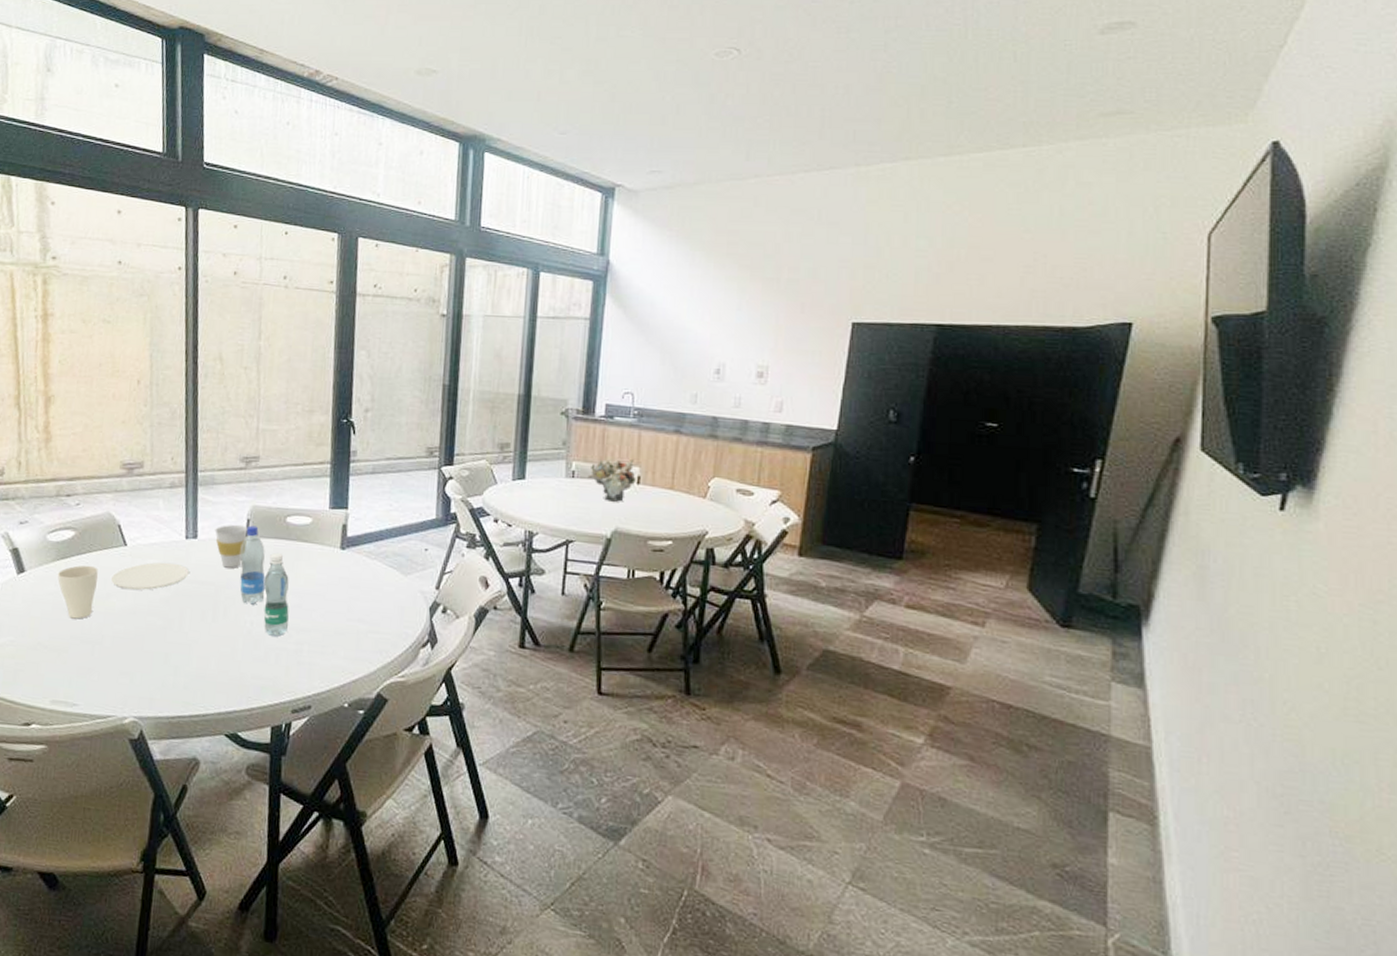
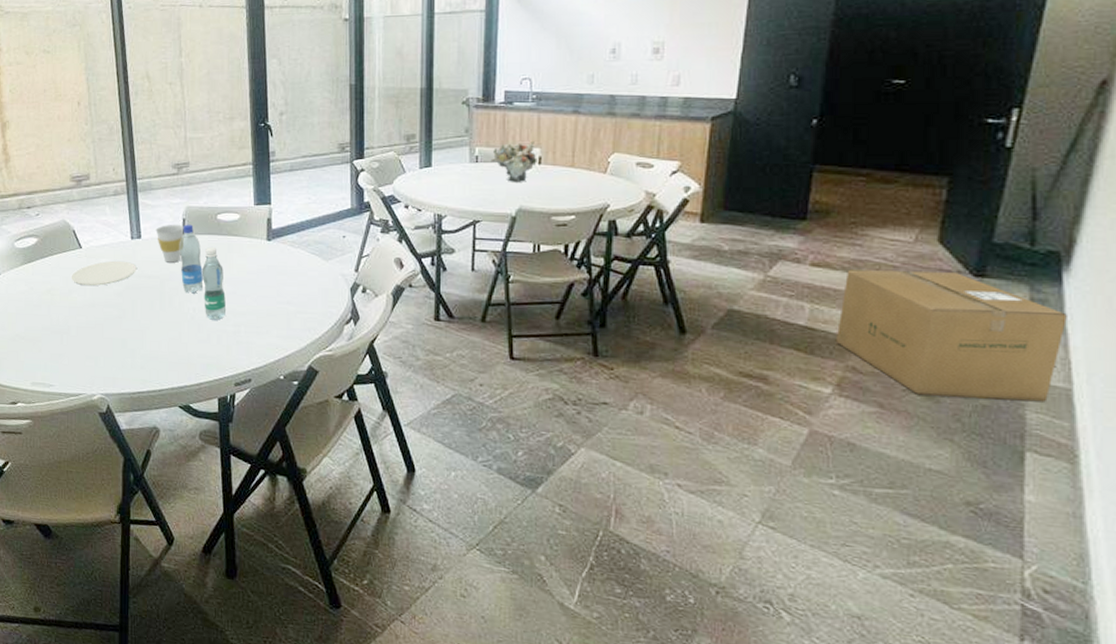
cup: present [57,565,99,619] -> none [26,266,61,313]
box: none [928,613,1146,760] -> present [835,269,1067,403]

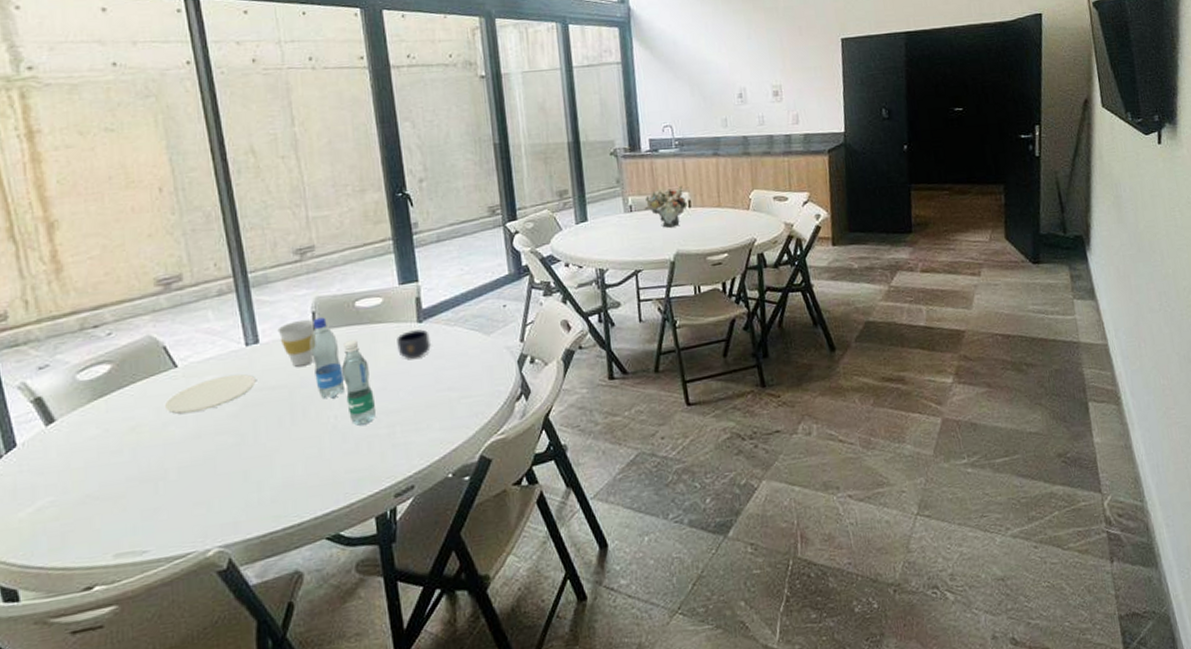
mug: none [248,246,277,271] -> present [397,329,432,359]
box: present [835,269,1067,403] -> none [947,262,1096,370]

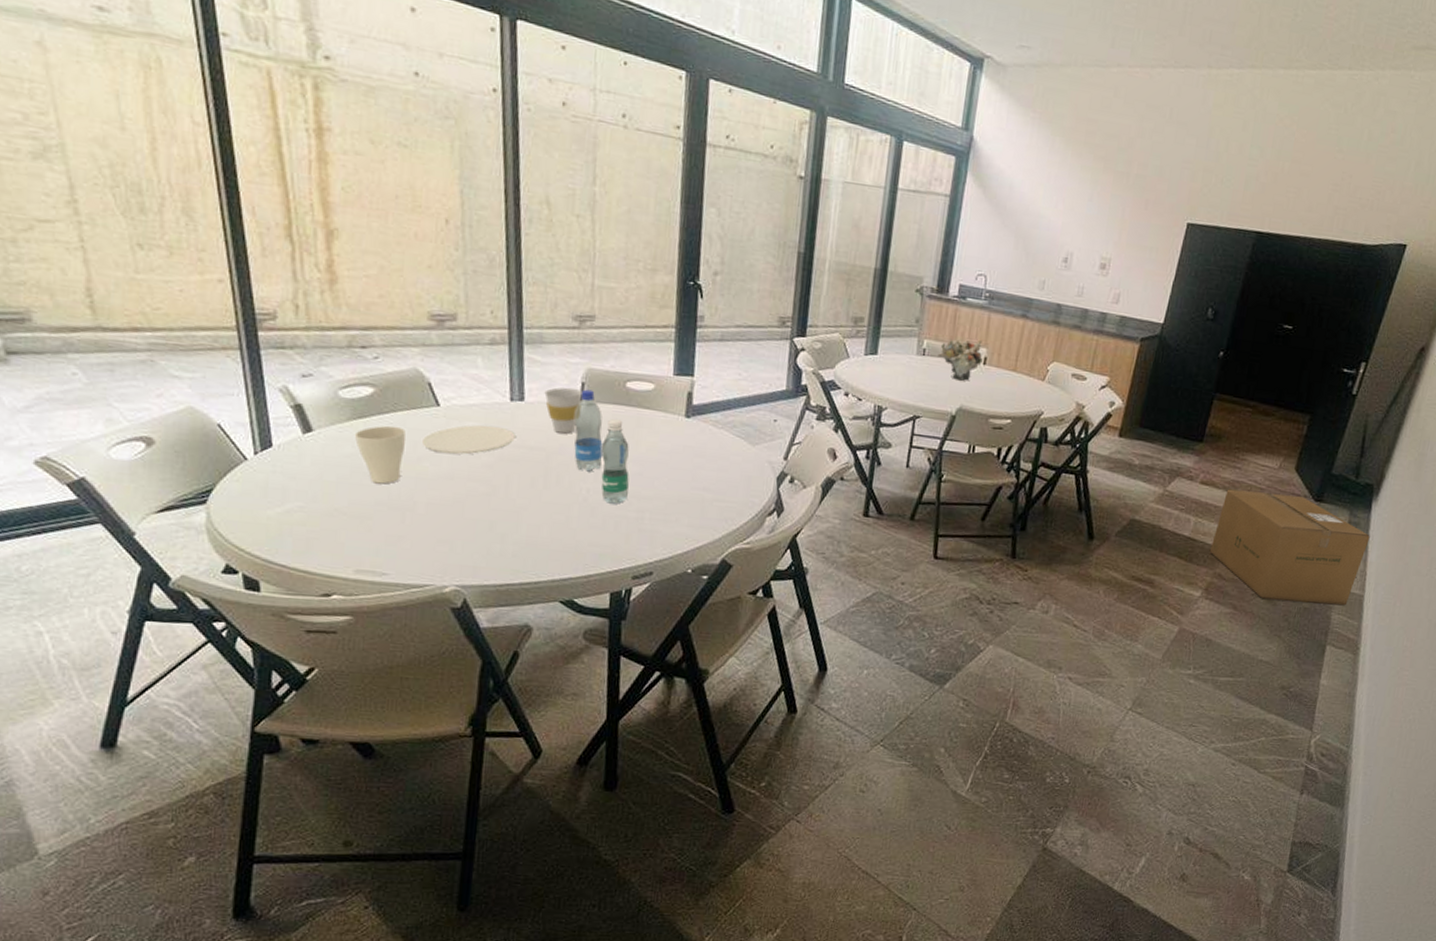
cup: none [97,397,149,460] -> present [354,425,407,484]
mug: present [397,329,432,359] -> none [660,423,696,452]
box: none [947,262,1096,370] -> present [1209,489,1370,606]

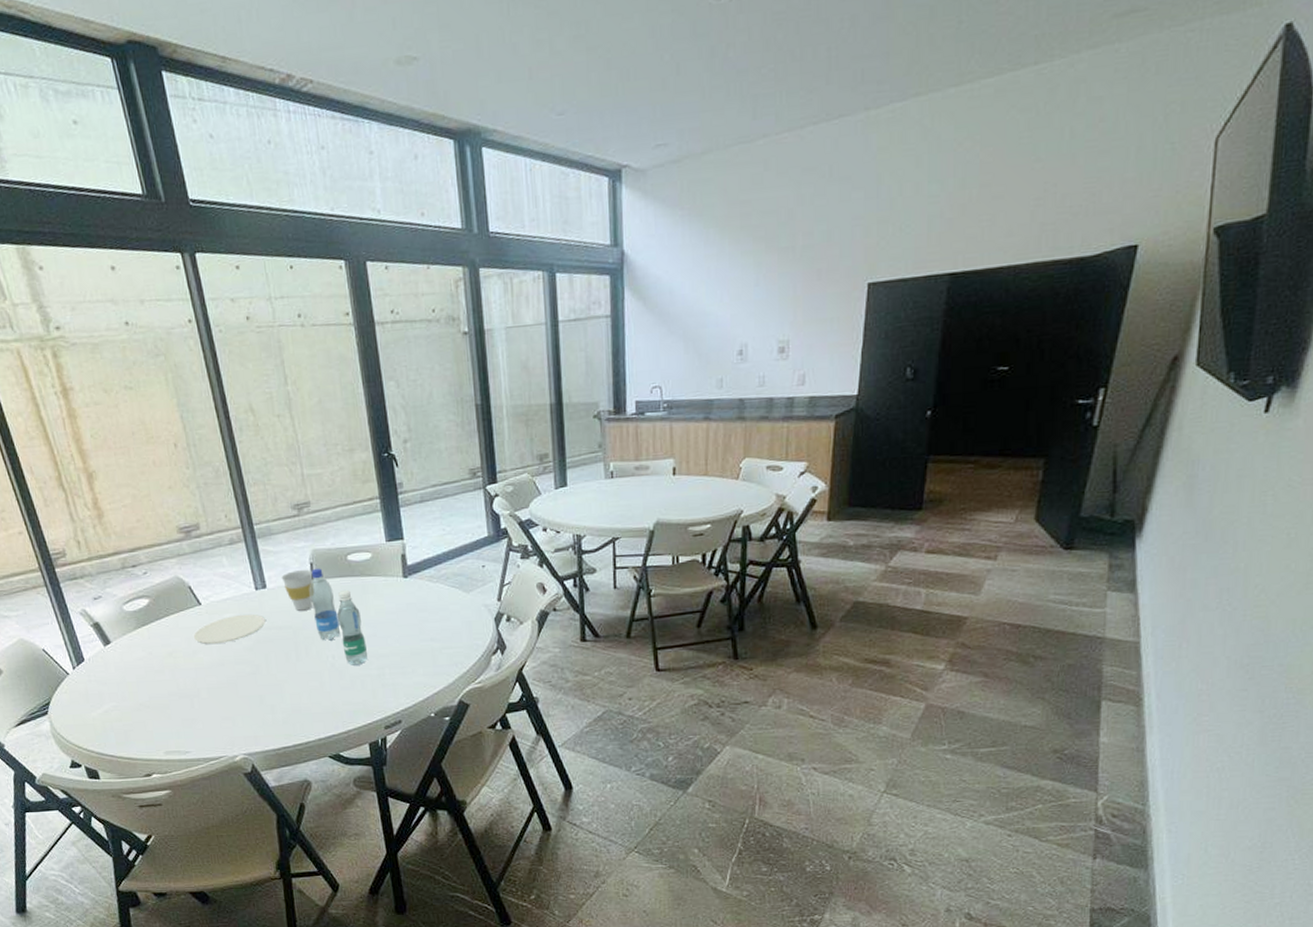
cup: present [354,425,407,484] -> none [141,628,184,678]
flower arrangement: present [937,339,983,381] -> none [626,452,672,496]
box: present [1209,489,1370,606] -> none [947,547,1138,661]

